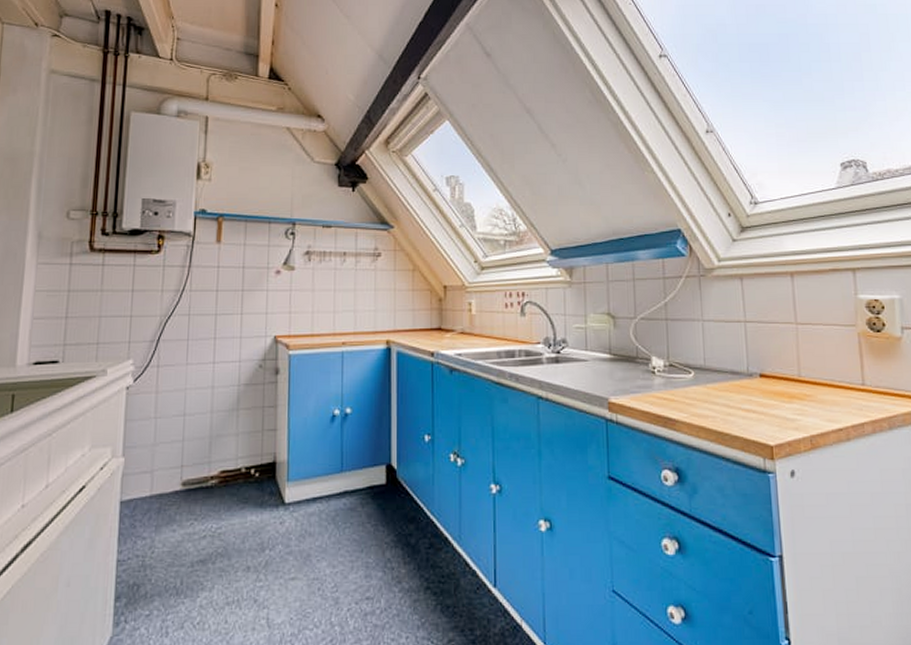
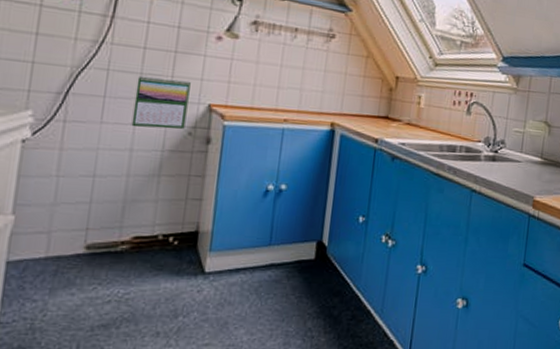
calendar: none [211,315,257,365] -> present [131,75,191,129]

